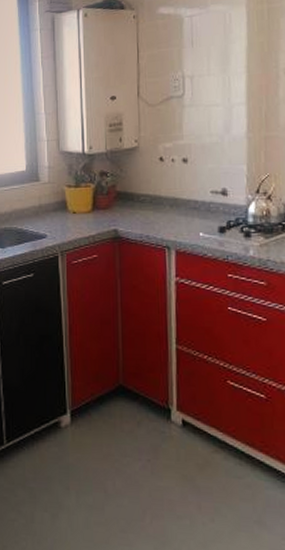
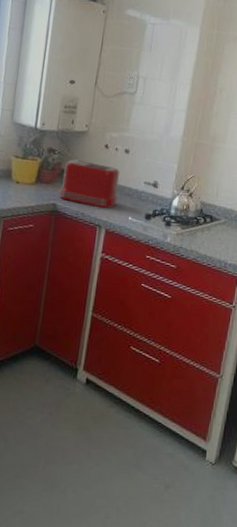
toaster: none [119,179,183,228] -> present [60,159,119,209]

